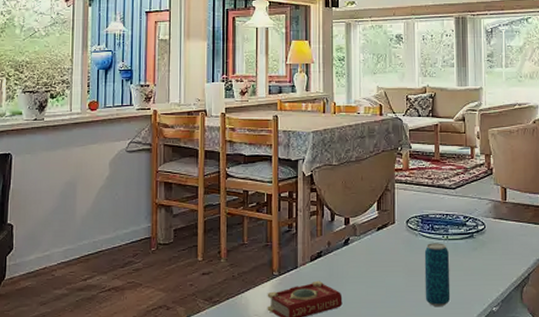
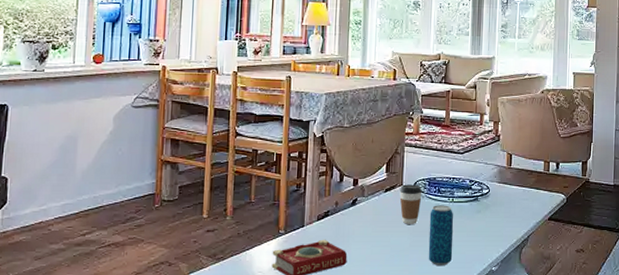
coffee cup: none [392,222,415,264] -> present [399,184,422,224]

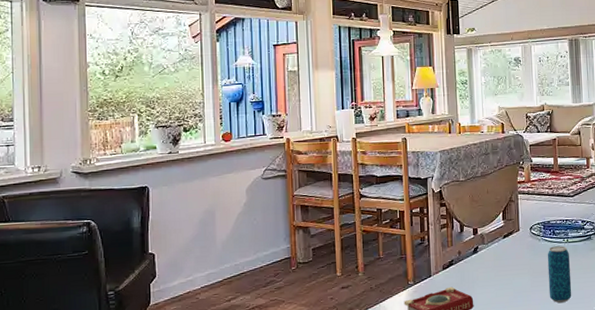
coffee cup: present [399,184,422,224] -> none [517,229,539,267]

